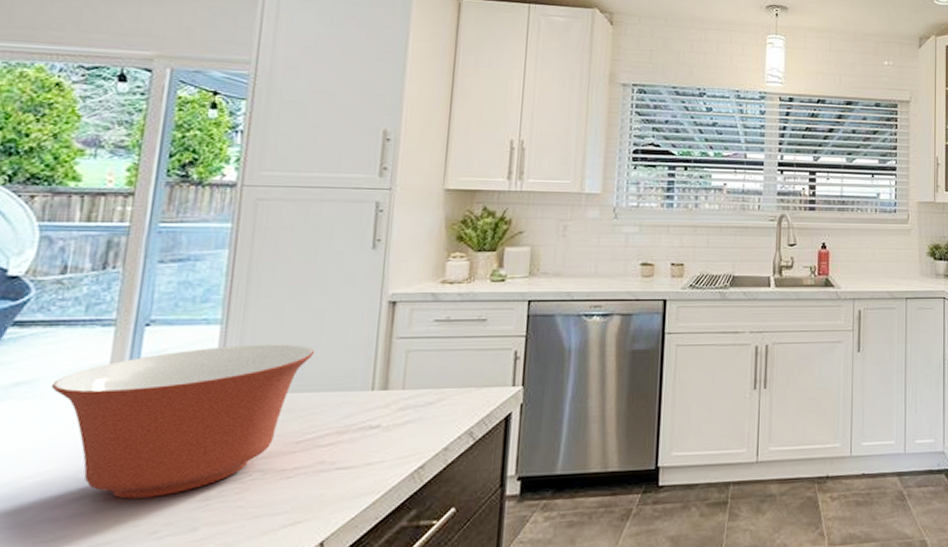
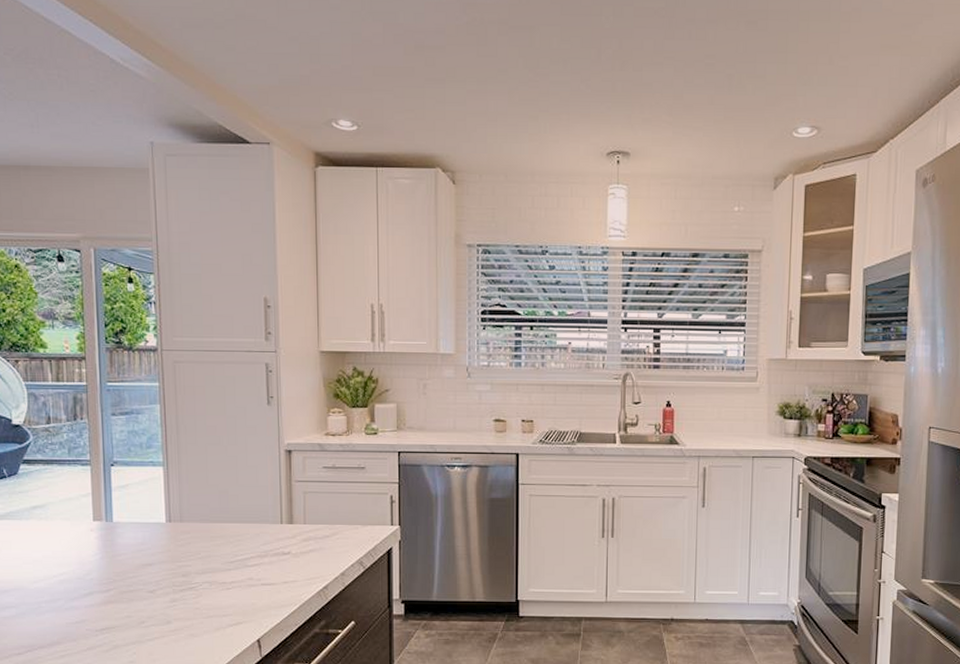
mixing bowl: present [50,344,314,499] -> none [56,483,234,597]

